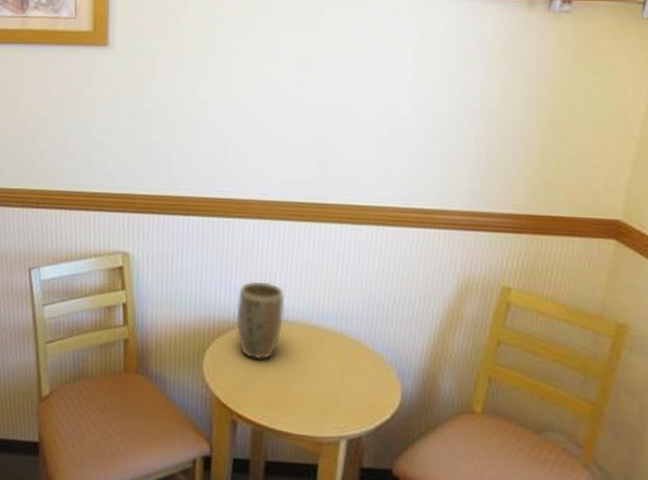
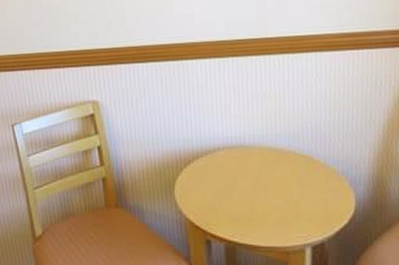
plant pot: present [236,280,285,361] -> none [198,113,242,184]

